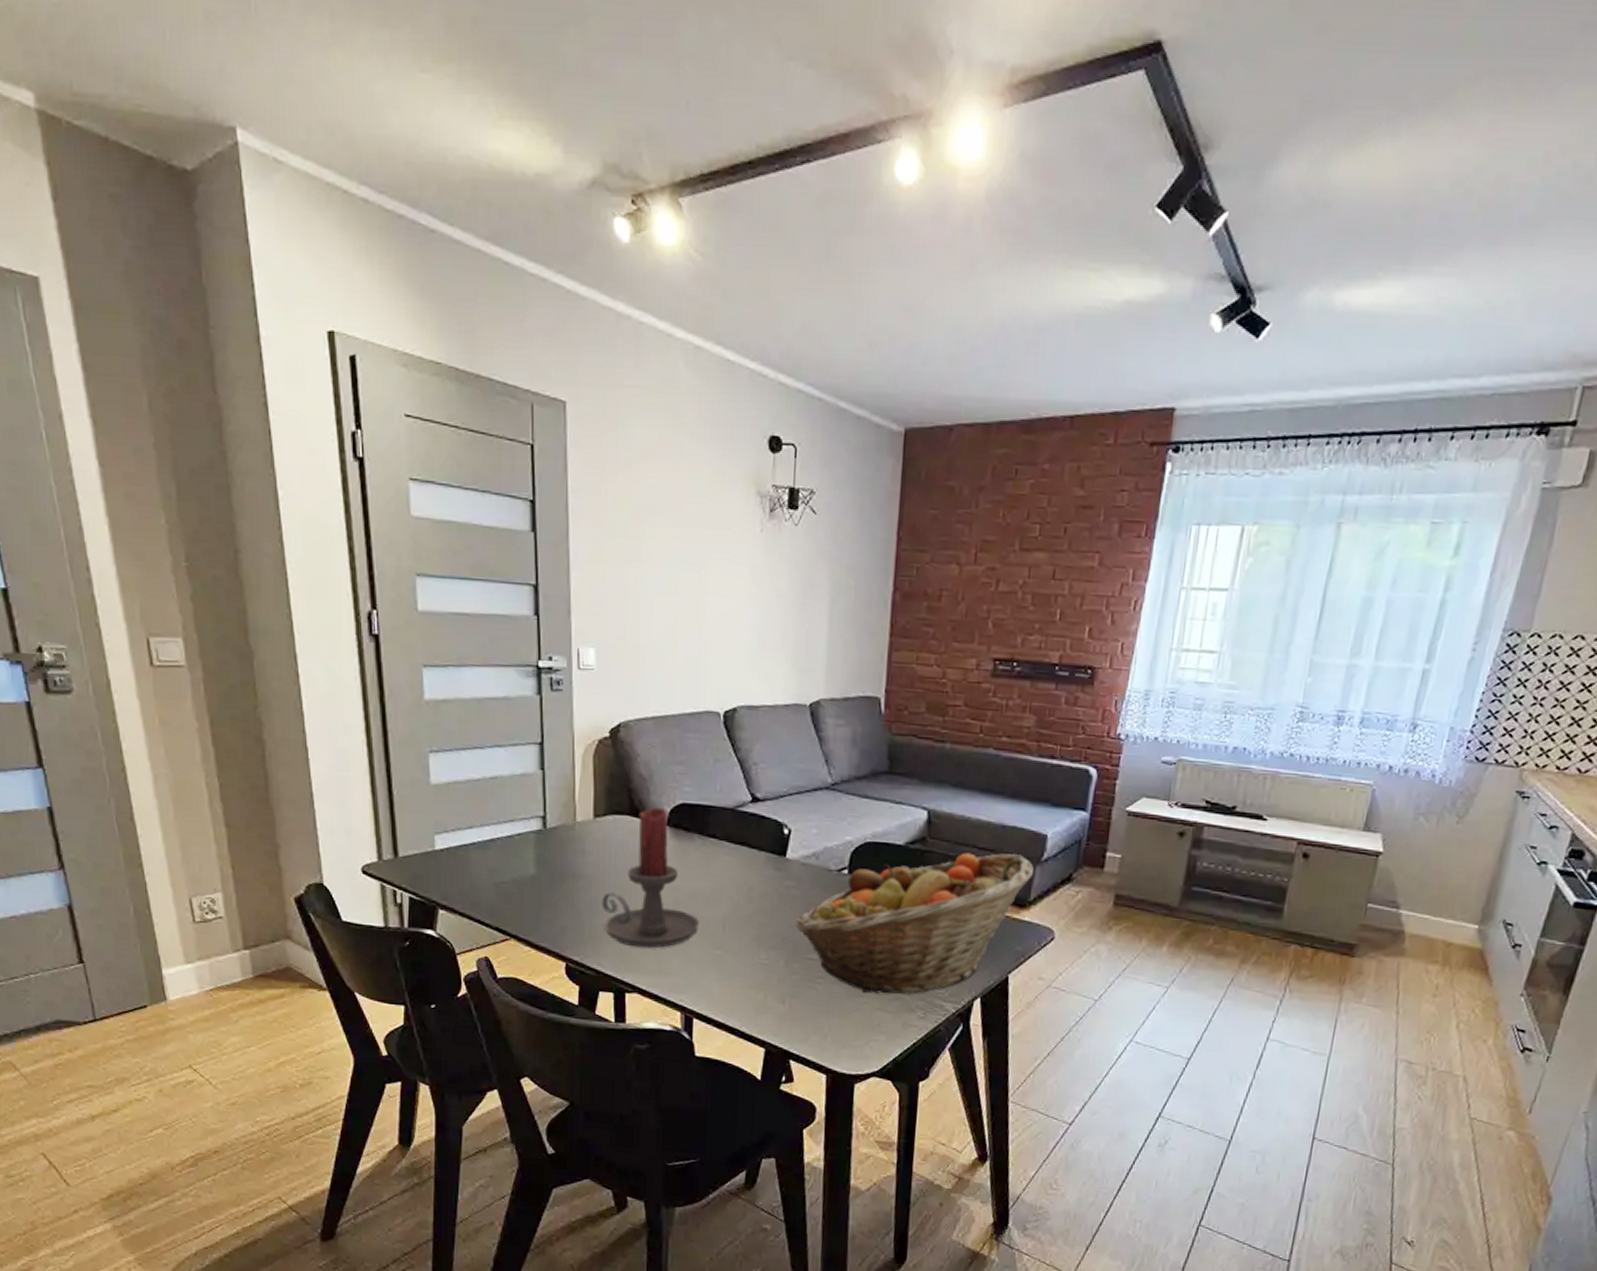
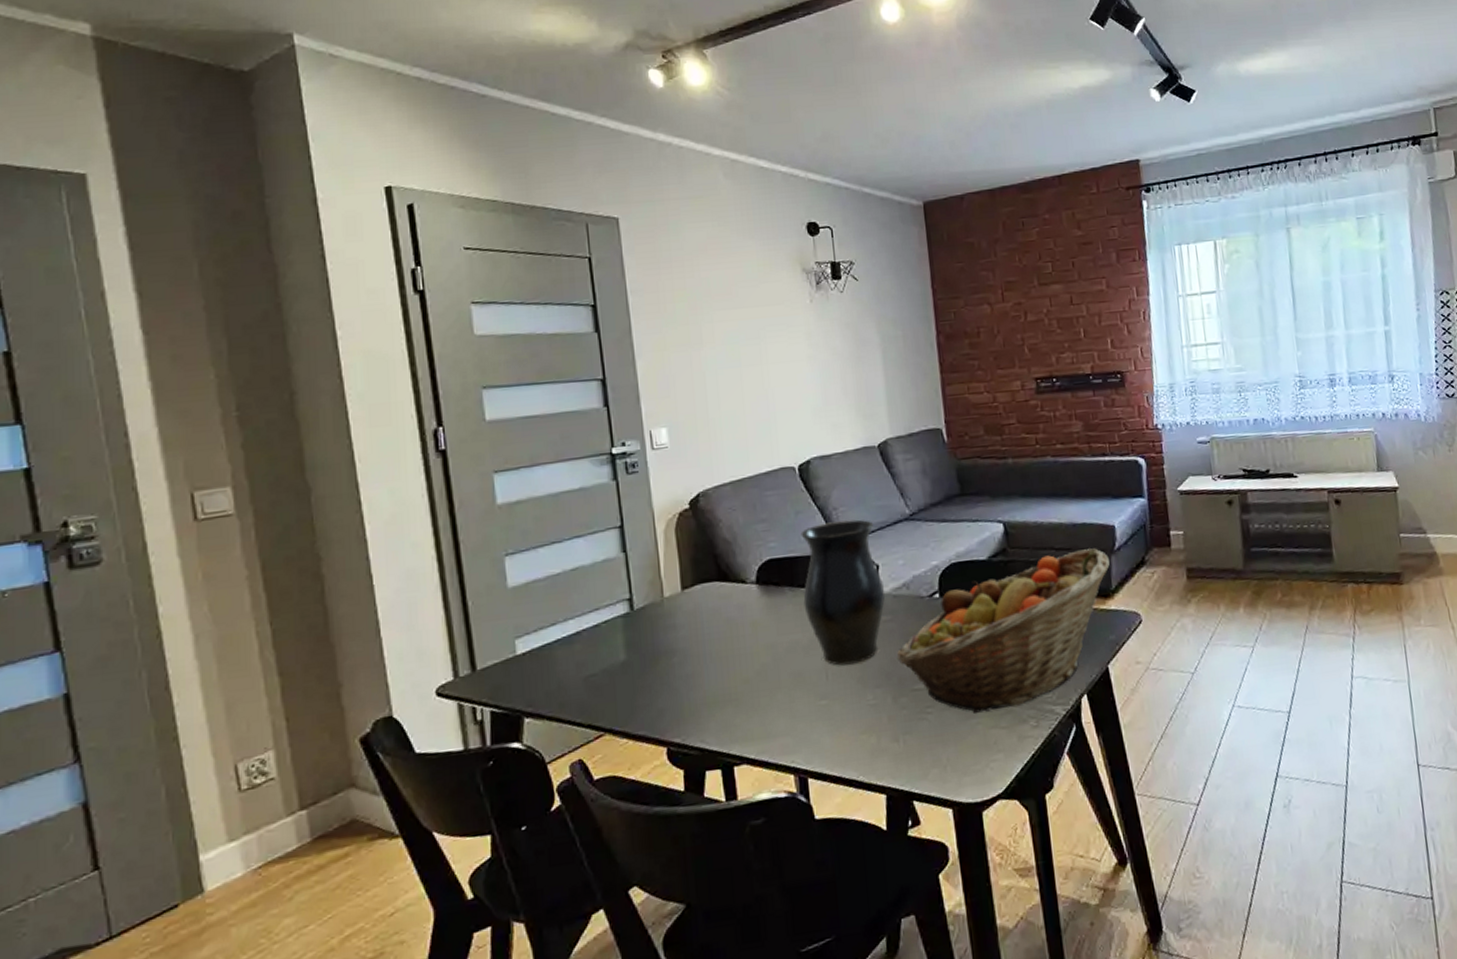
candle holder: present [601,807,700,949] -> none [698,567,802,716]
vase: none [710,776,794,922] -> present [800,519,886,666]

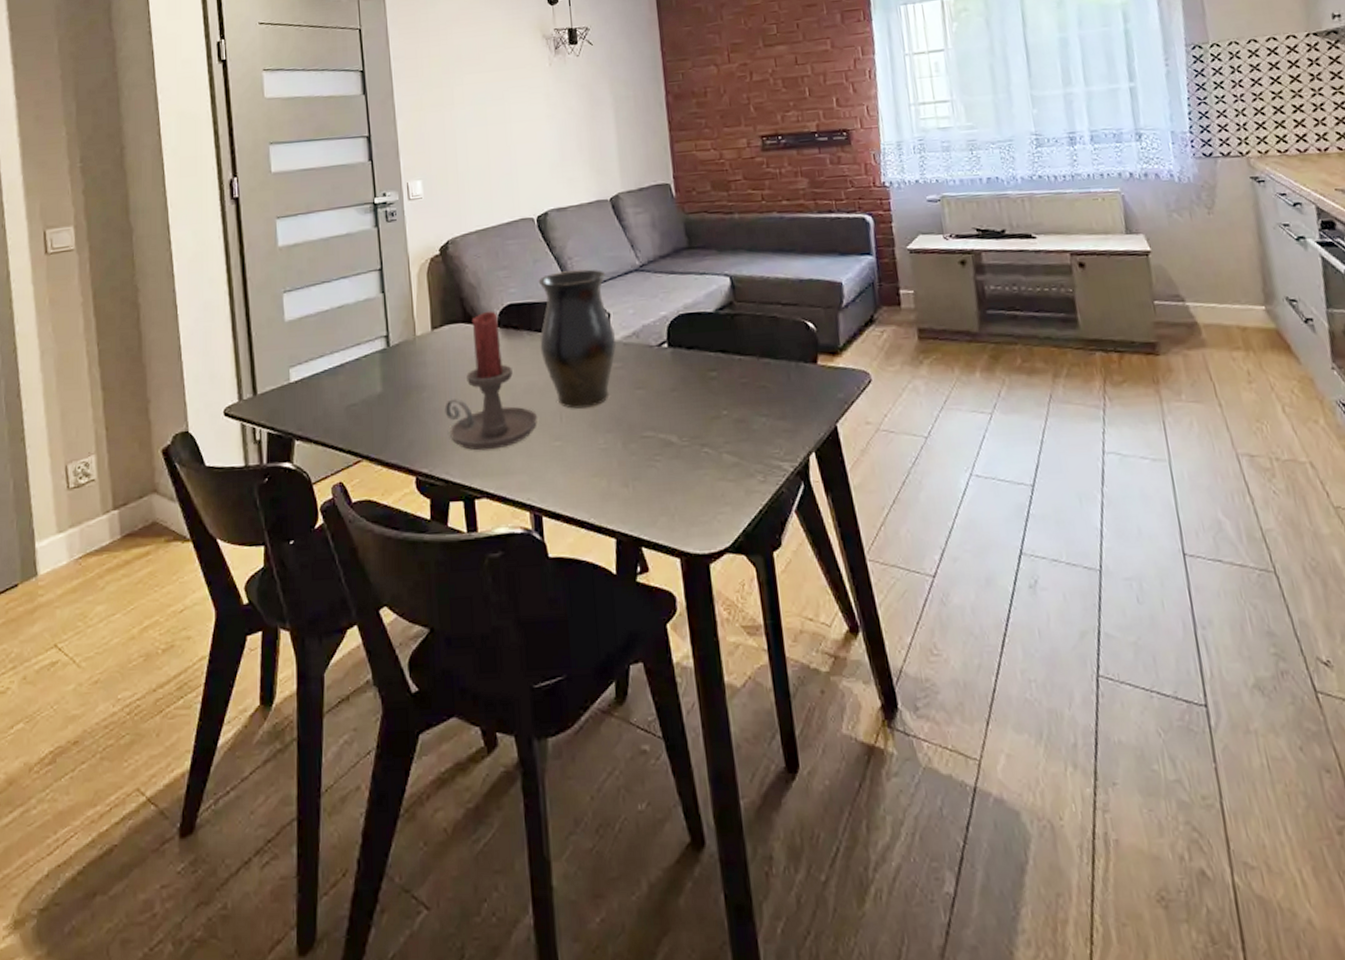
candle holder: none [698,567,802,716] -> present [444,311,538,451]
fruit basket: present [896,548,1110,713] -> none [626,304,837,464]

